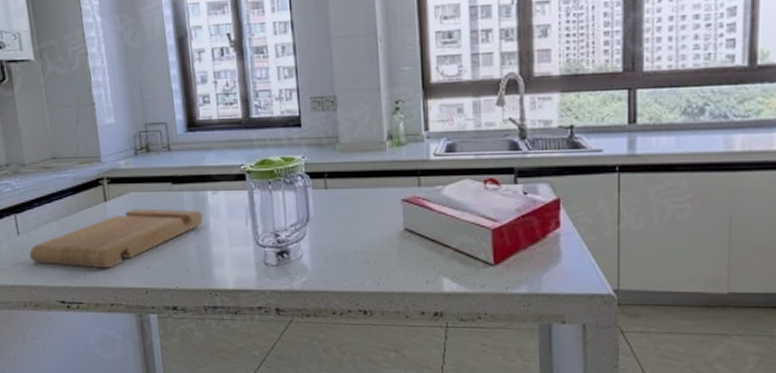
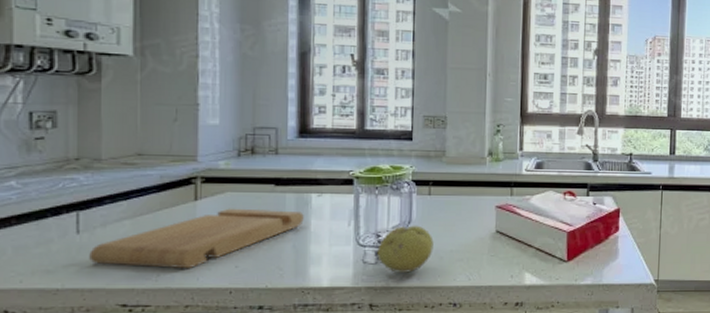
fruit: none [277,223,336,276] -> present [377,225,434,273]

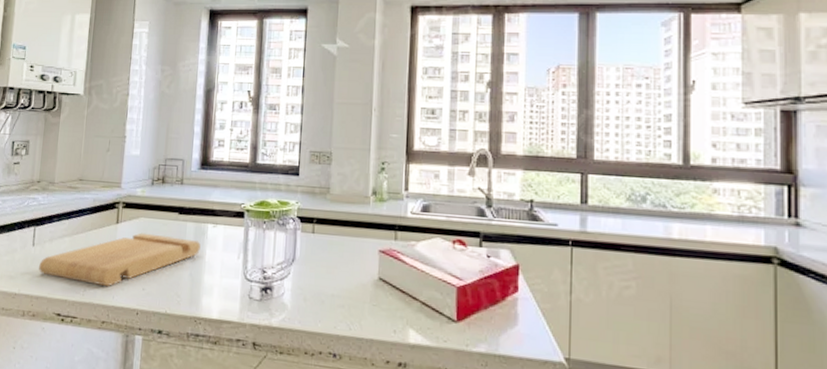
fruit: present [377,225,434,273] -> none [262,263,316,314]

